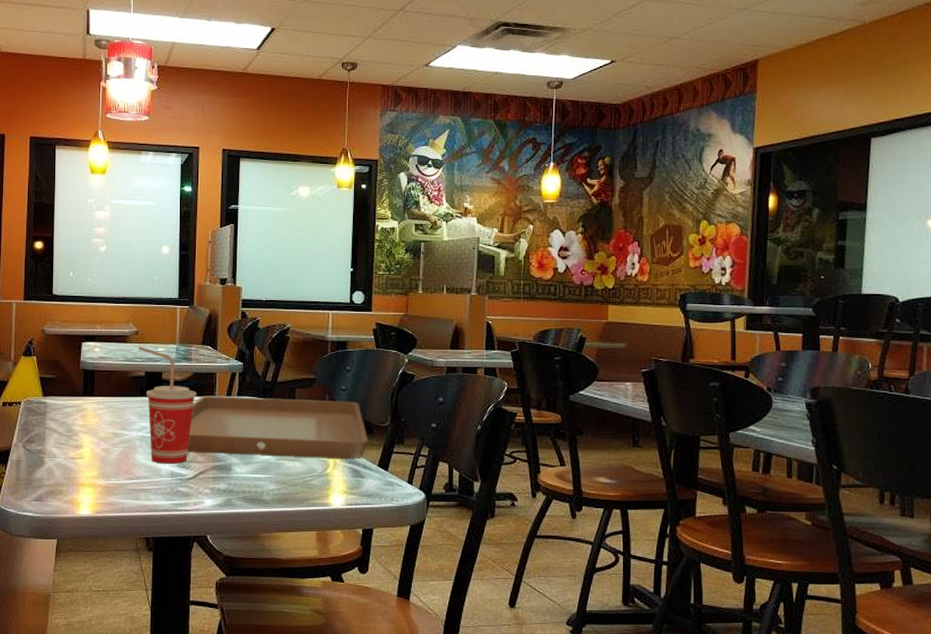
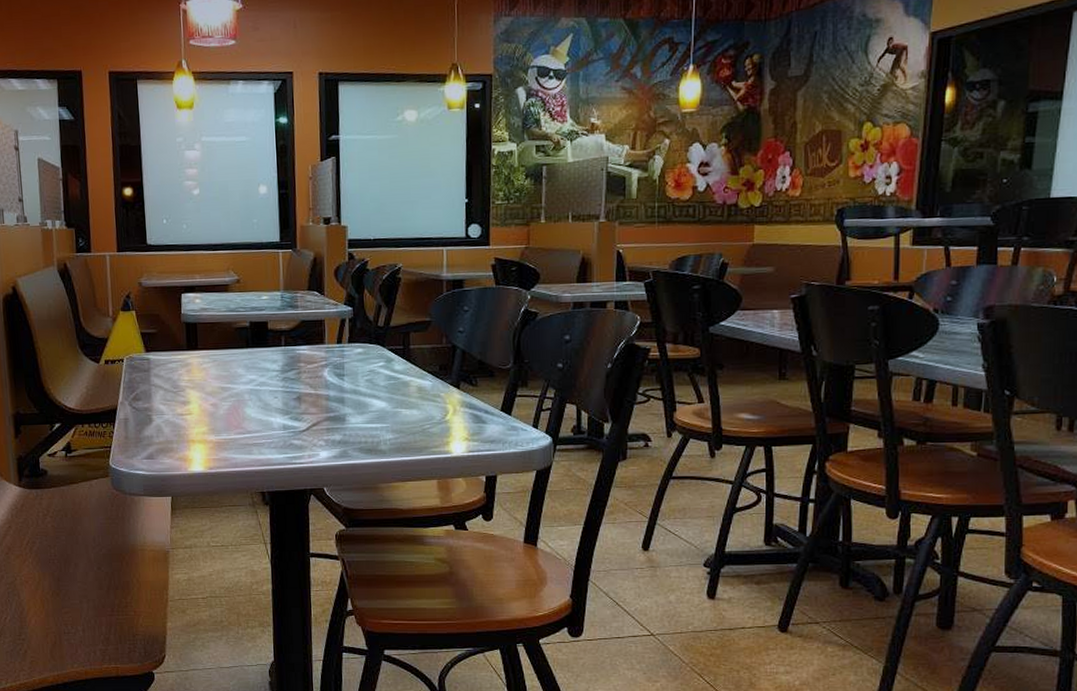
beverage cup: present [138,346,196,464] -> none [241,295,305,417]
tray: present [187,395,369,460] -> none [298,343,490,405]

